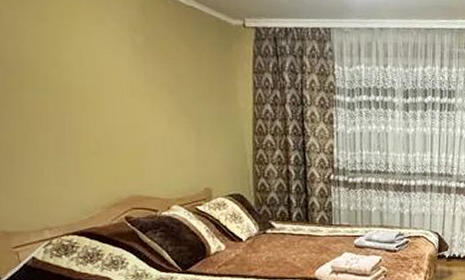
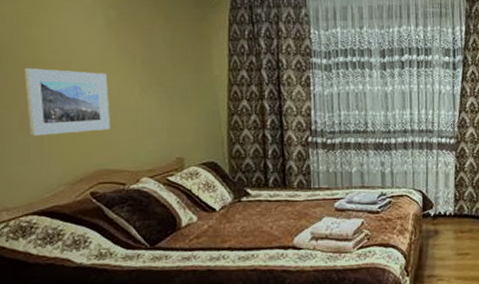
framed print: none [56,92,141,160] -> present [24,68,110,137]

